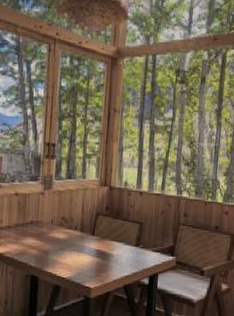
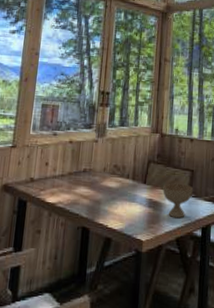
bowl: none [111,235,142,268] -> present [163,183,194,219]

